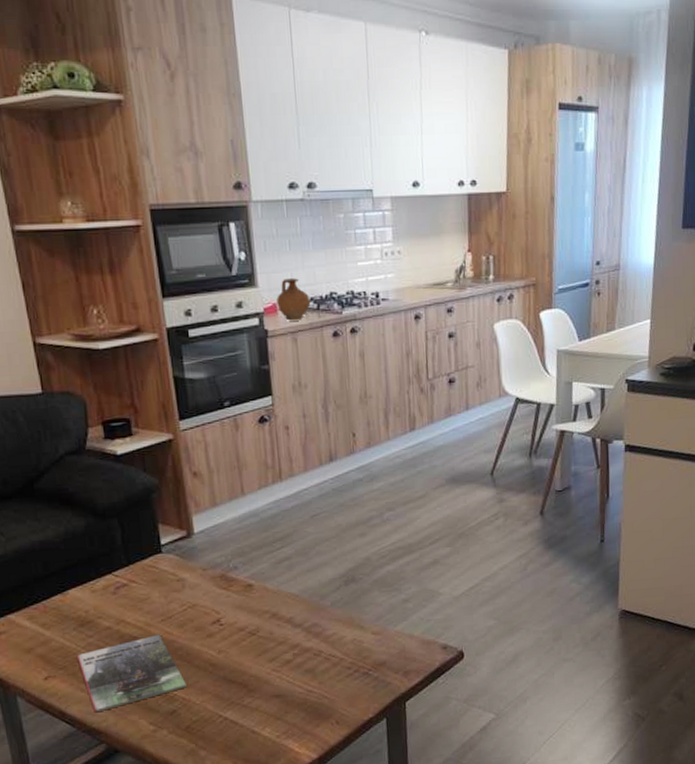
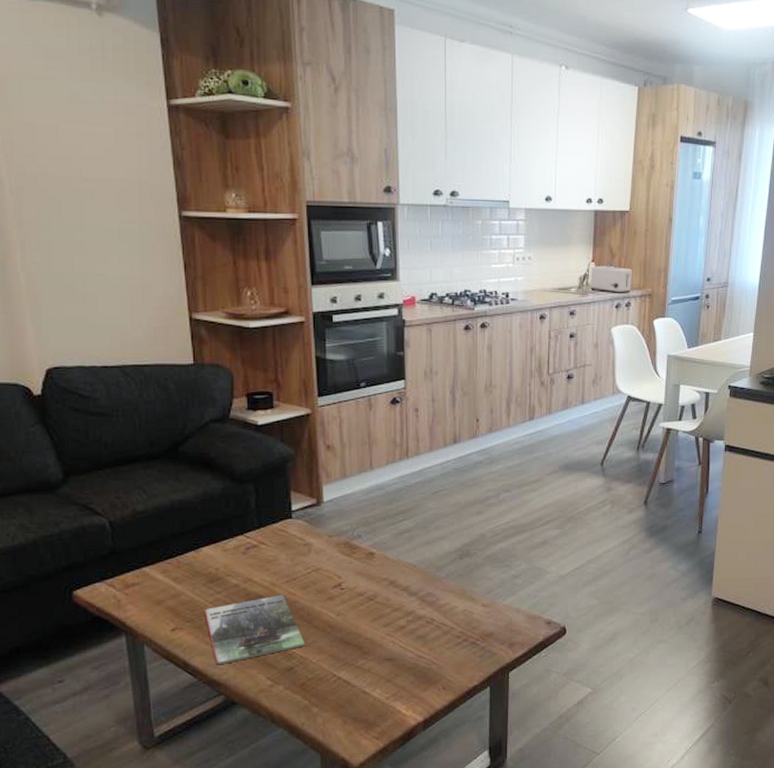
ceramic jug: present [277,278,310,321] -> none [416,275,445,313]
toaster: none [467,255,514,286] -> present [590,265,633,294]

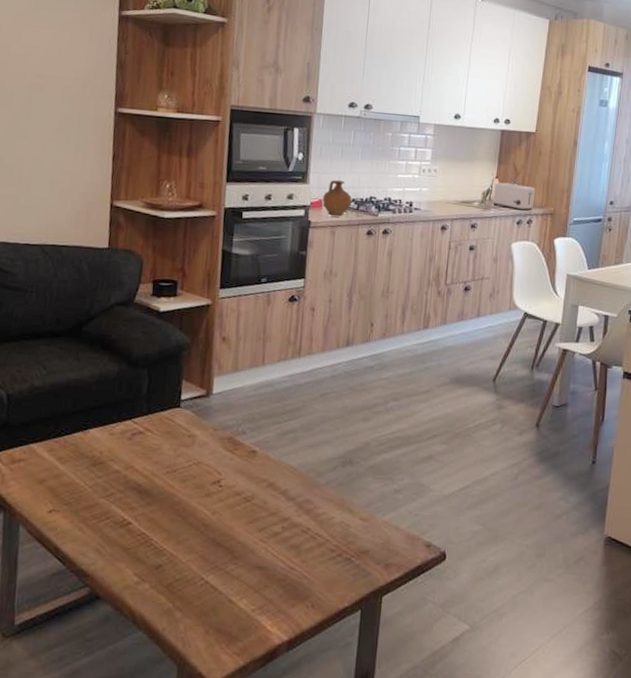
magazine: present [204,594,305,666] -> none [82,485,177,555]
ceramic jug: none [416,275,445,313] -> present [323,180,352,217]

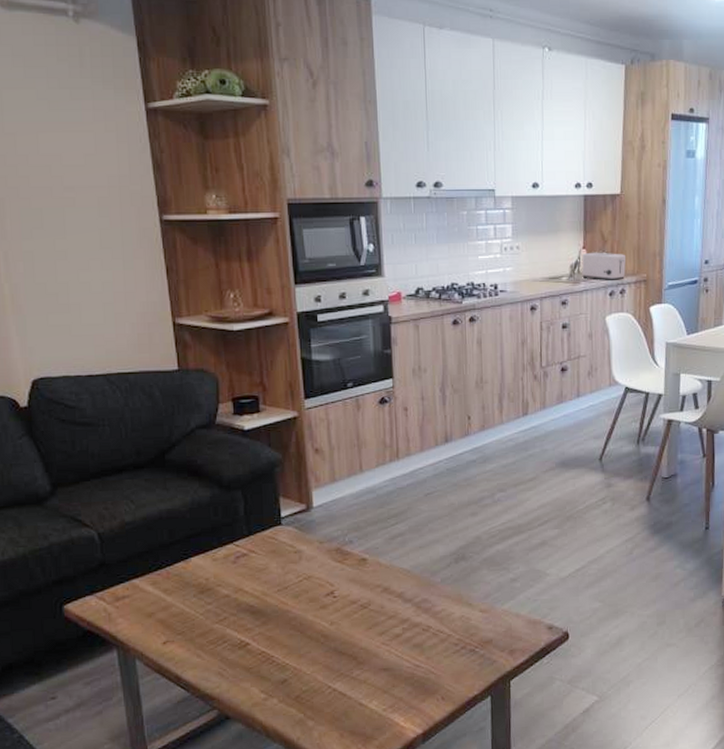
ceramic jug: present [323,180,352,217] -> none [401,269,432,309]

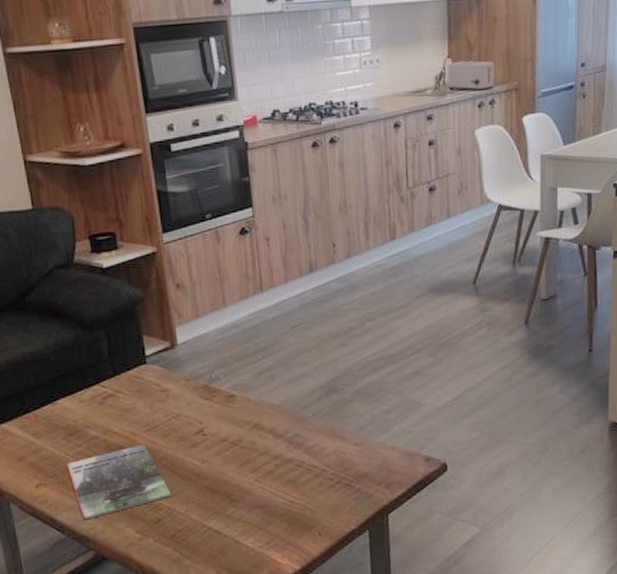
magazine: none [195,604,299,679] -> present [66,444,171,521]

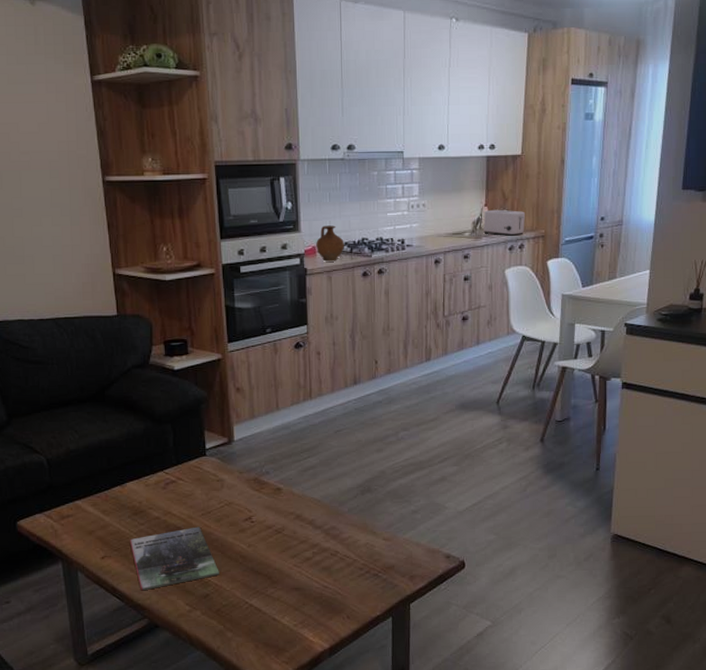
ceramic jug: none [256,90,289,133] -> present [316,225,344,262]

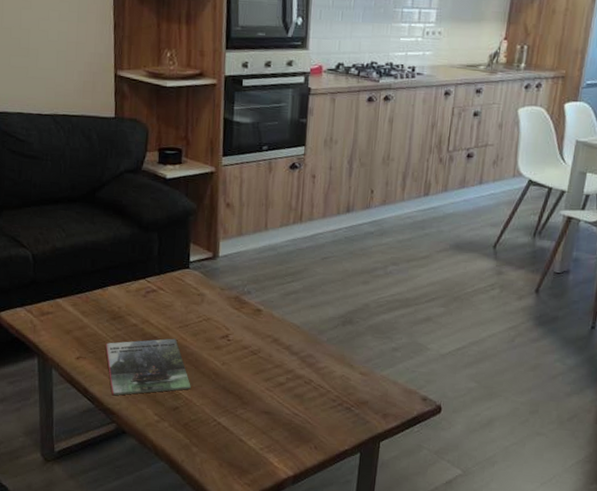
ceramic jug: present [316,225,344,262] -> none [323,45,352,83]
toaster: present [483,209,526,237] -> none [500,44,547,75]

